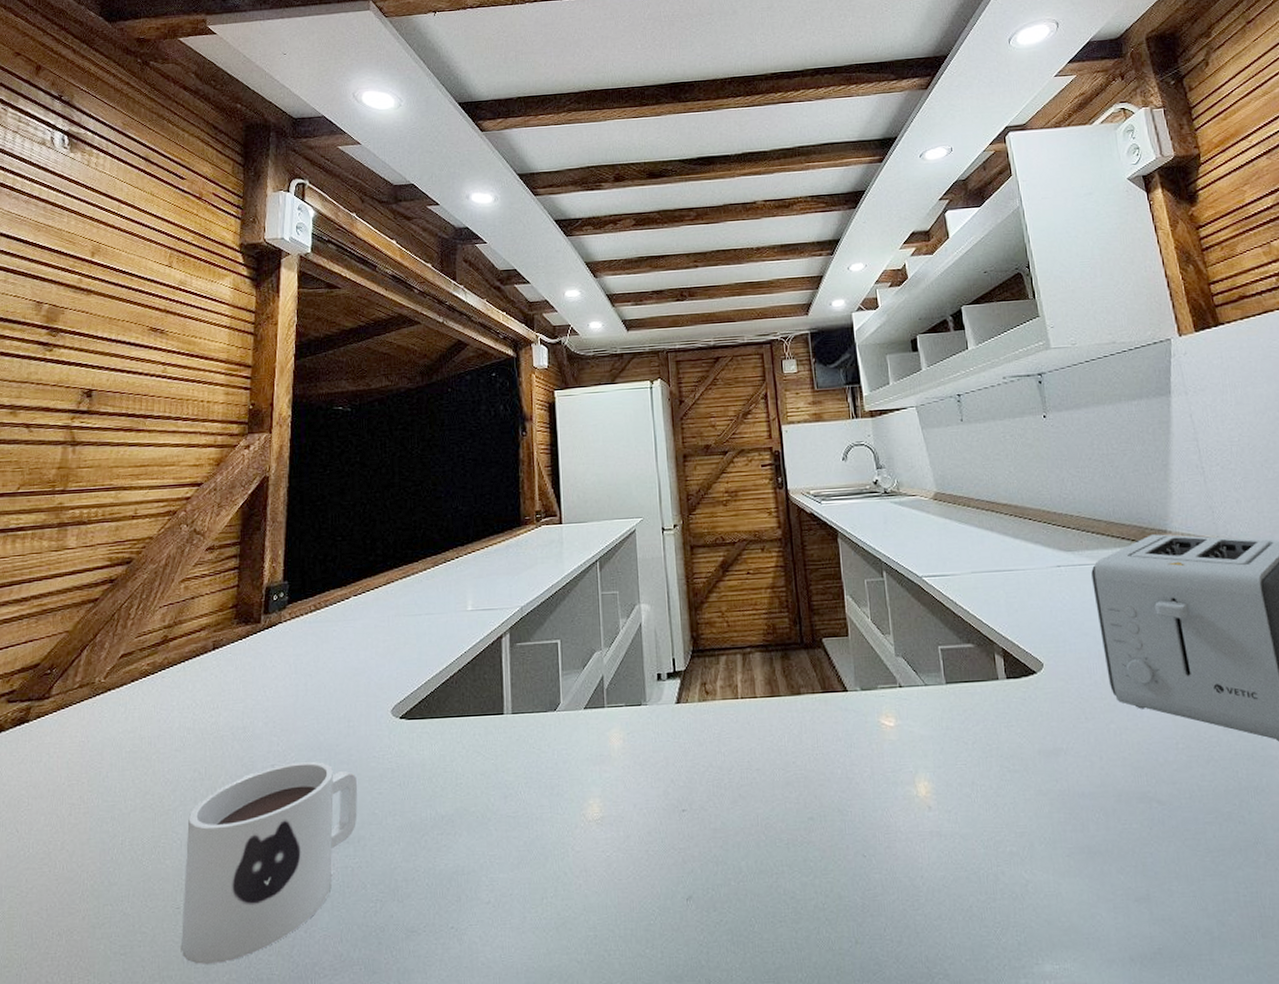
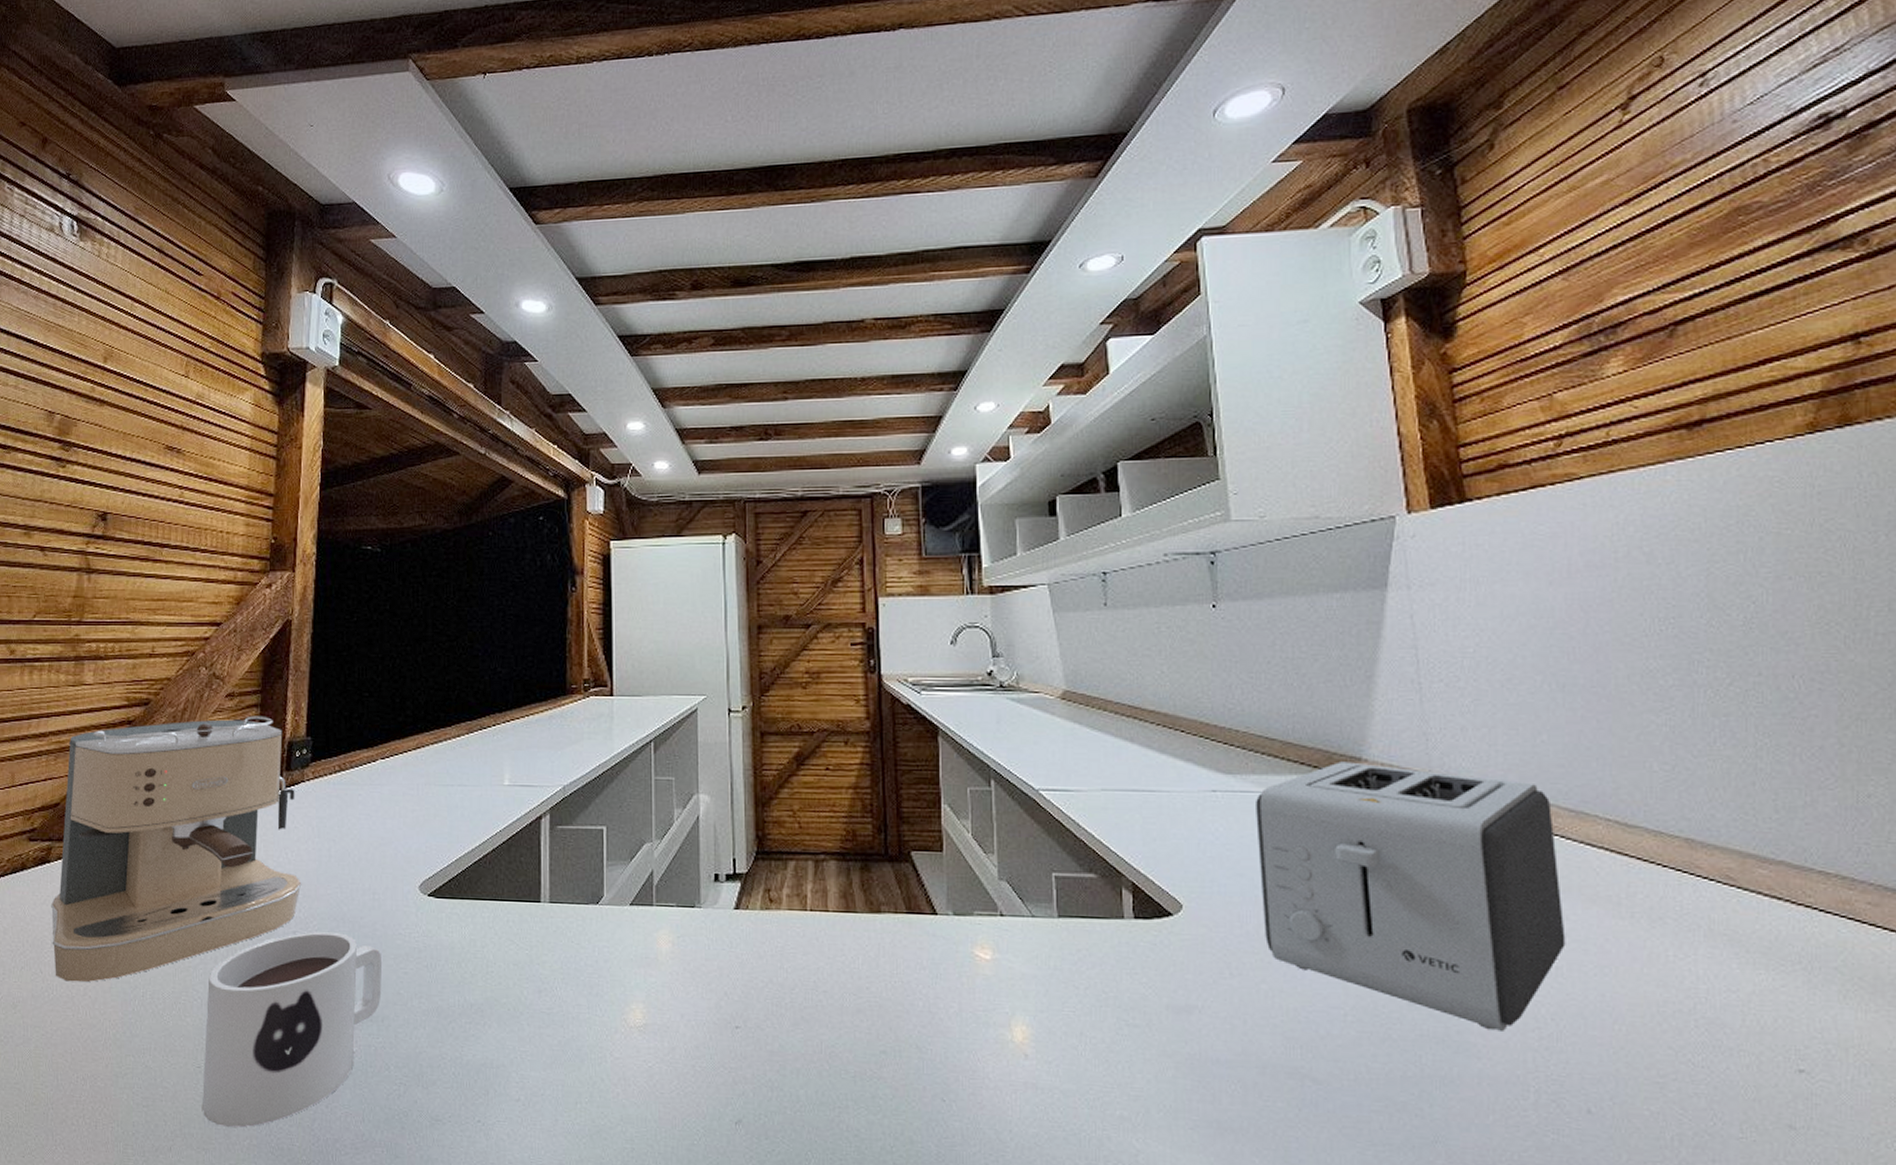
coffee maker: none [28,565,280,838] -> present [50,715,302,983]

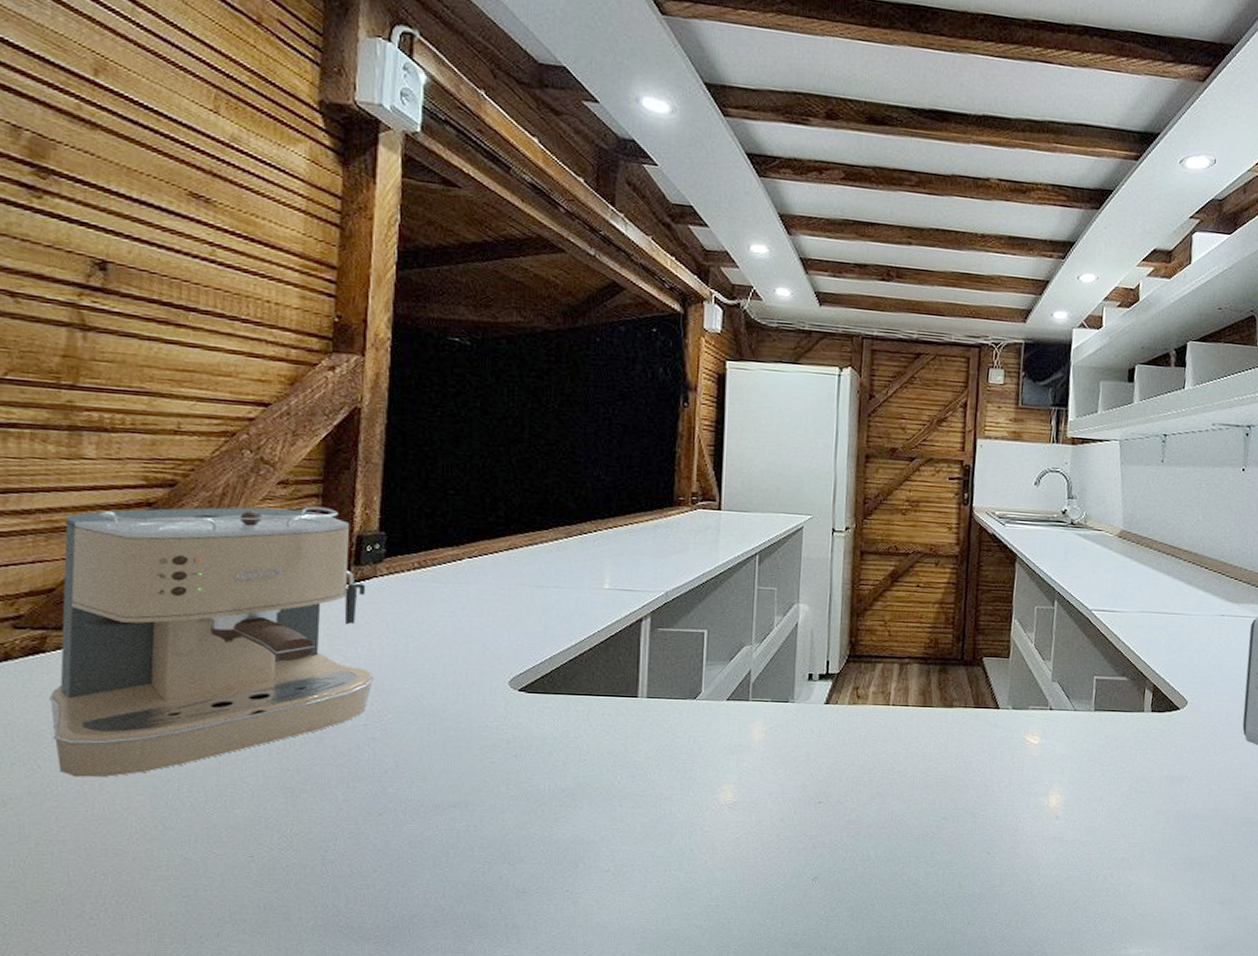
mug: present [201,931,382,1128] -> none [255,724,466,910]

